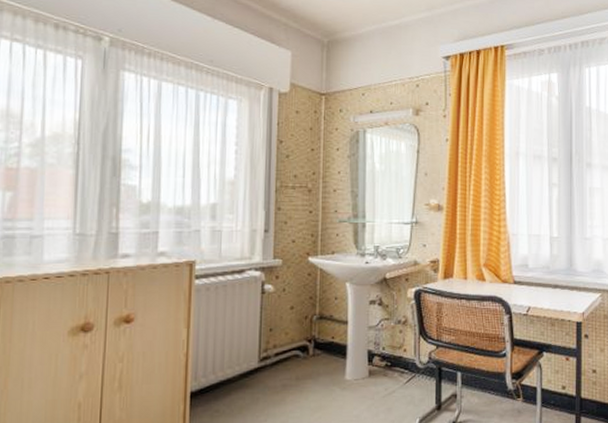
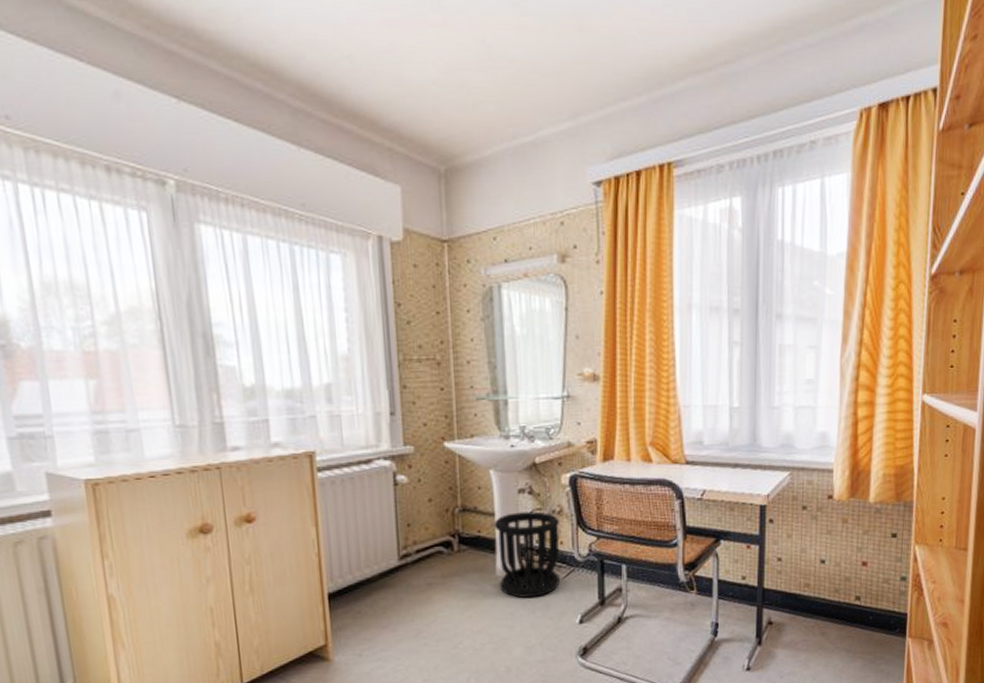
wastebasket: none [346,321,404,401] -> present [493,511,560,598]

